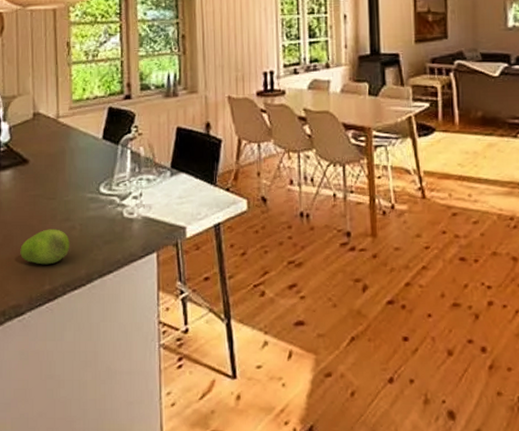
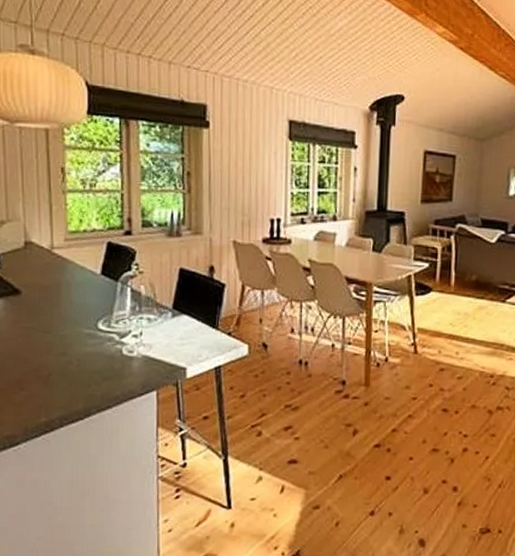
fruit: present [20,229,70,265] -> none [13,362,67,398]

